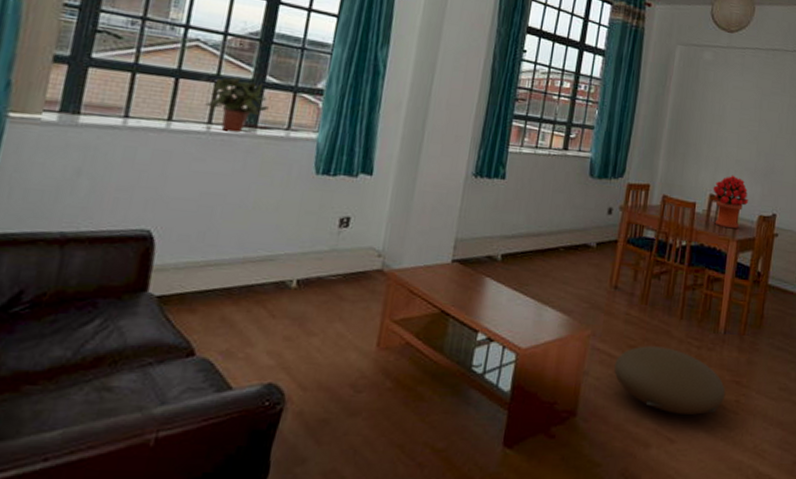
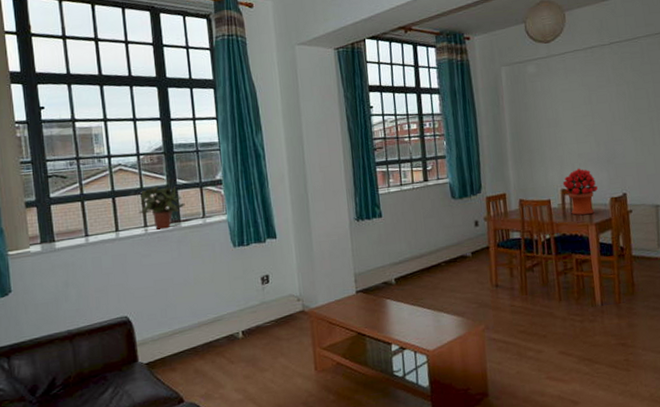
pouf: present [614,346,726,415] -> none [511,326,615,380]

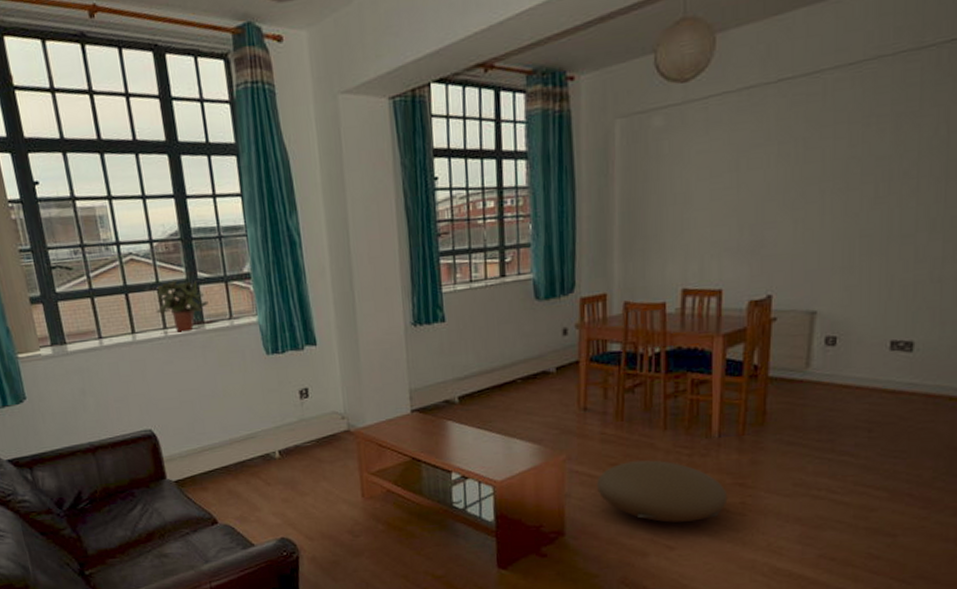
pouf: none [511,326,615,380] -> present [597,460,728,523]
bouquet: present [562,168,598,216] -> none [685,260,732,324]

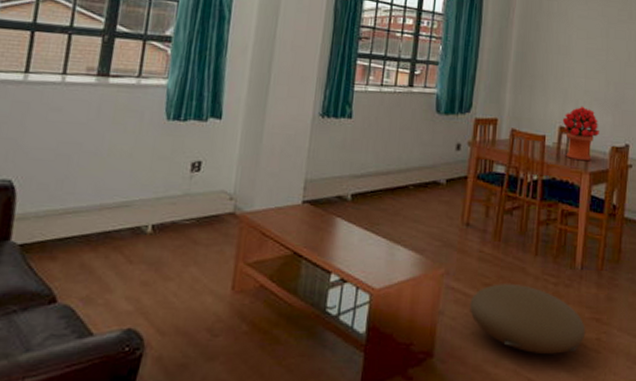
potted plant: present [156,279,209,333] -> none [60,27,120,83]
bouquet: none [685,260,732,324] -> present [562,106,599,162]

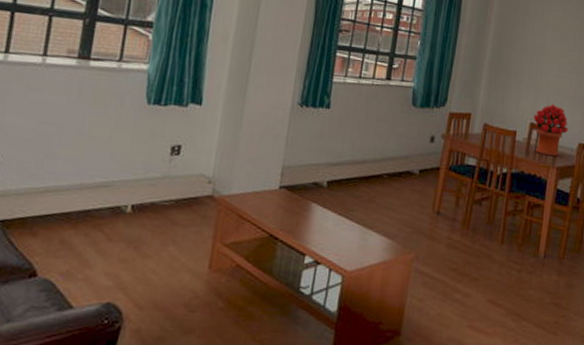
pouf: present [470,284,586,354] -> none [437,269,546,335]

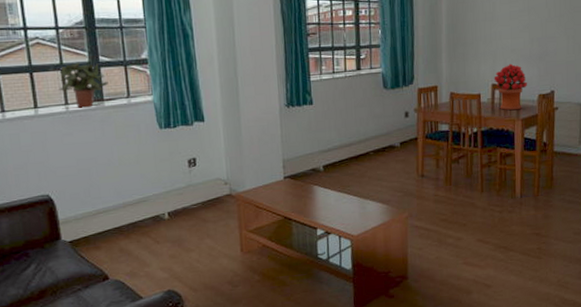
potted plant: none [40,9,101,65] -> present [59,62,109,109]

